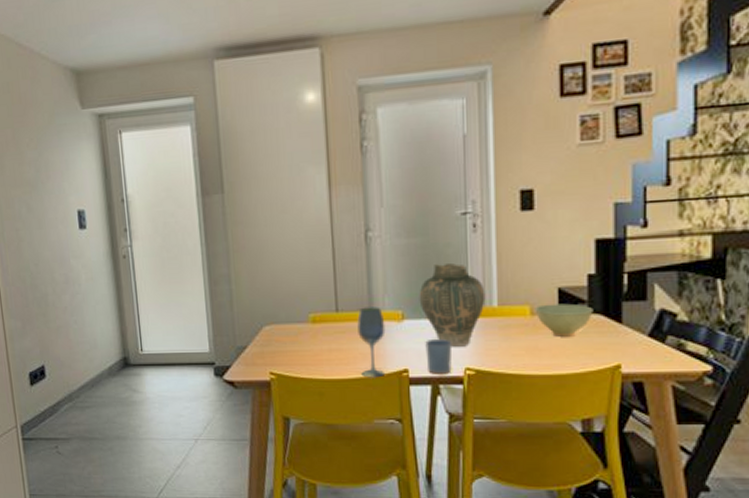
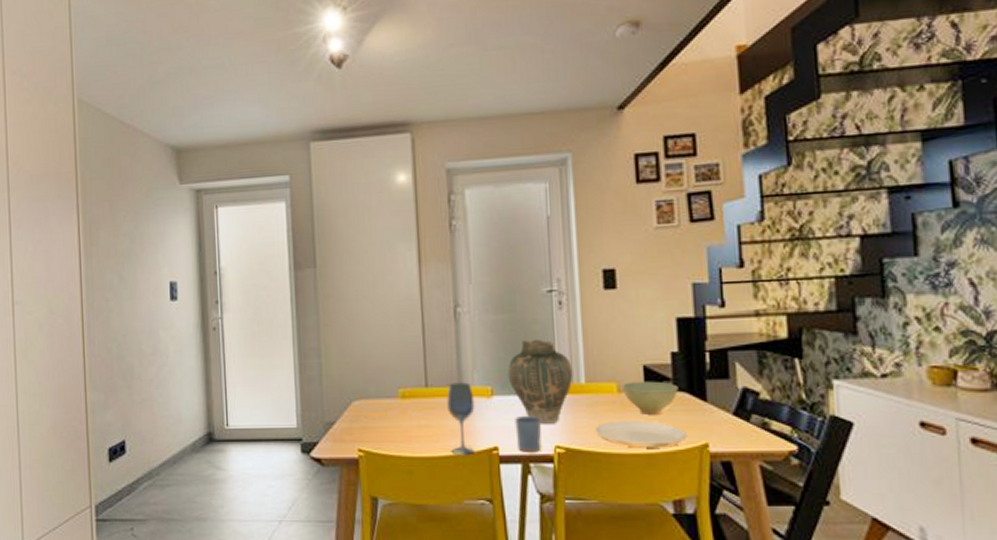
plate: none [507,343,601,370] -> present [596,421,688,448]

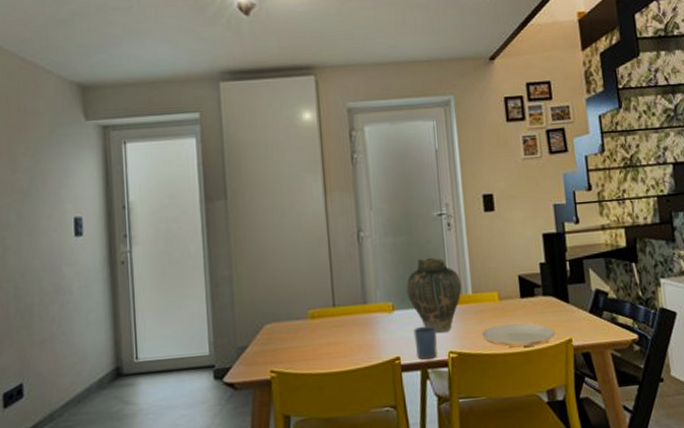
wineglass: present [447,382,476,457] -> none [353,300,380,369]
bowl: present [621,381,679,415] -> none [501,288,547,318]

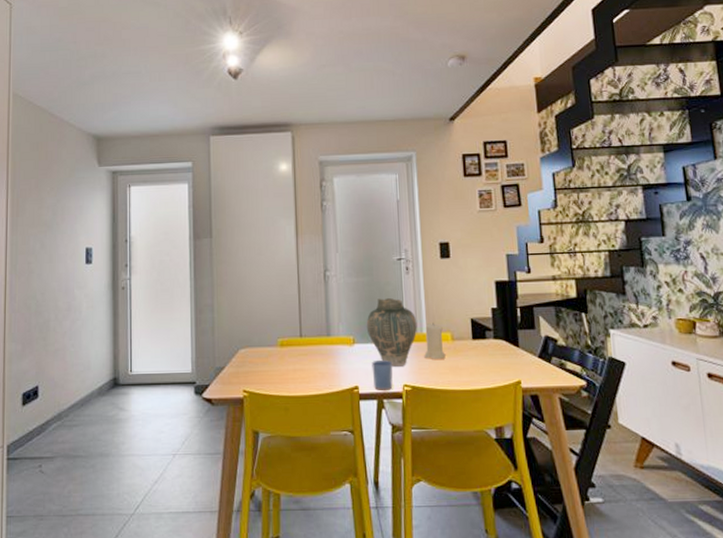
candle: none [470,282,493,323] -> present [424,322,446,360]
plate: present [482,323,556,348] -> none [435,363,505,385]

